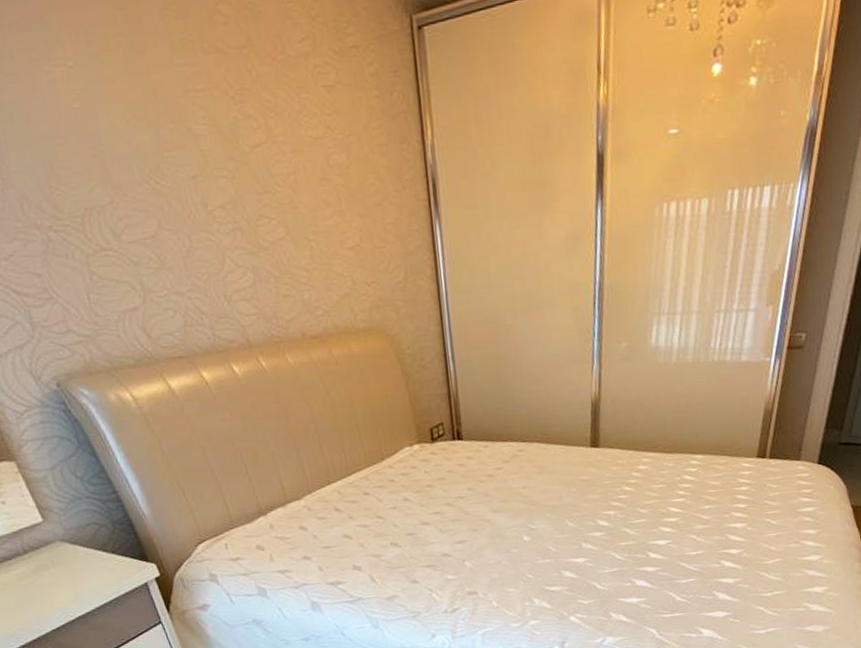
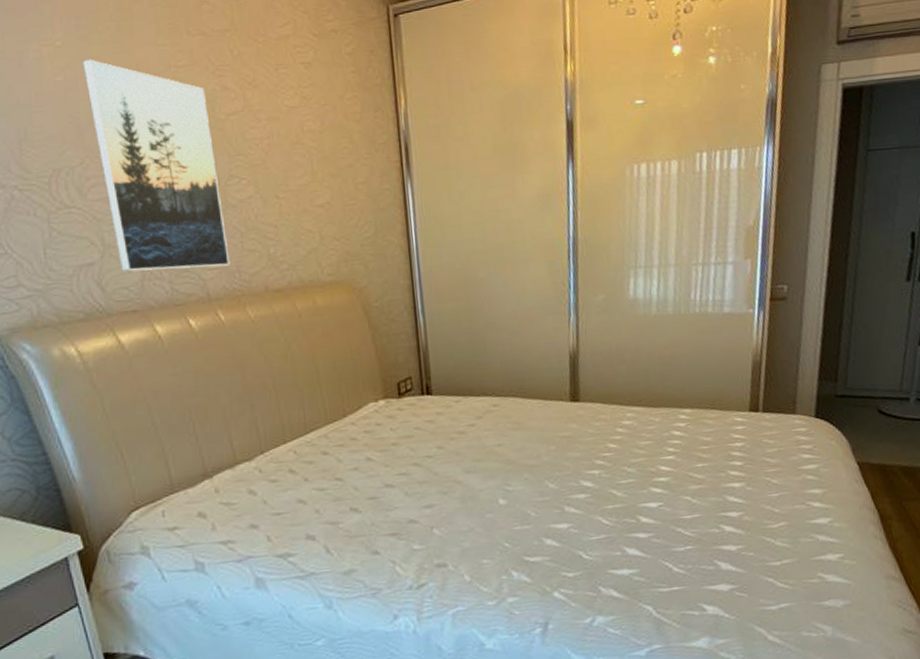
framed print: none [98,82,267,317] -> present [83,59,230,272]

